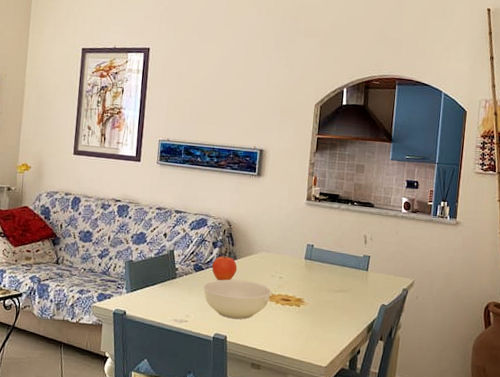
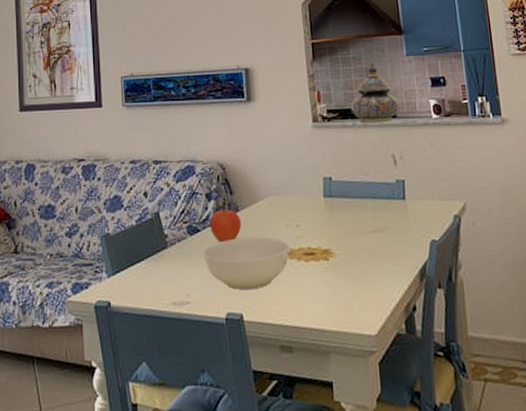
decorative jar: none [339,160,378,210] -> present [351,62,399,124]

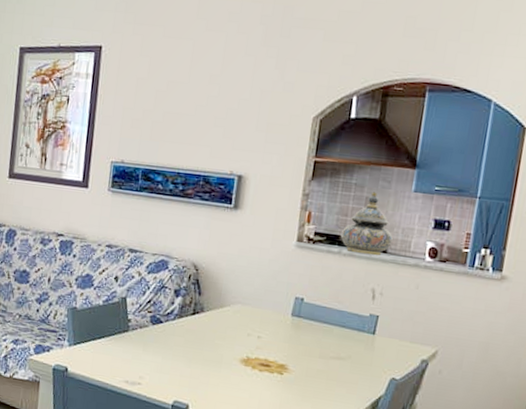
bowl: present [202,236,290,290] -> none [161,335,247,386]
fruit: present [210,209,242,243] -> none [173,307,205,338]

